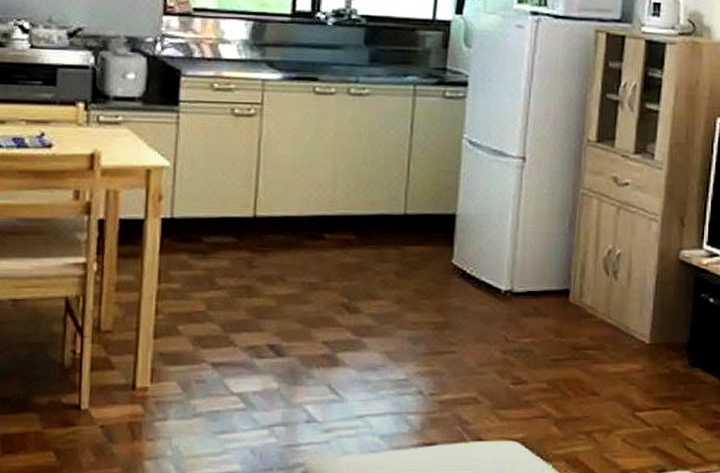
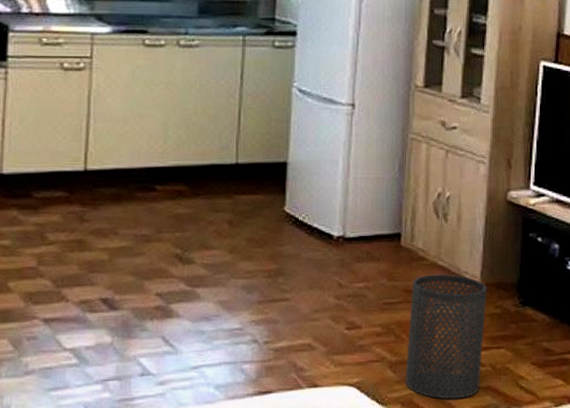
trash can: none [571,332,656,458] -> present [405,274,487,399]

